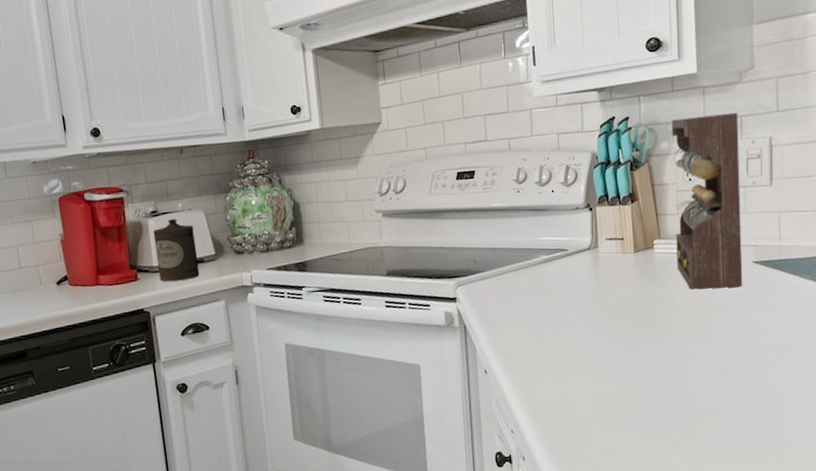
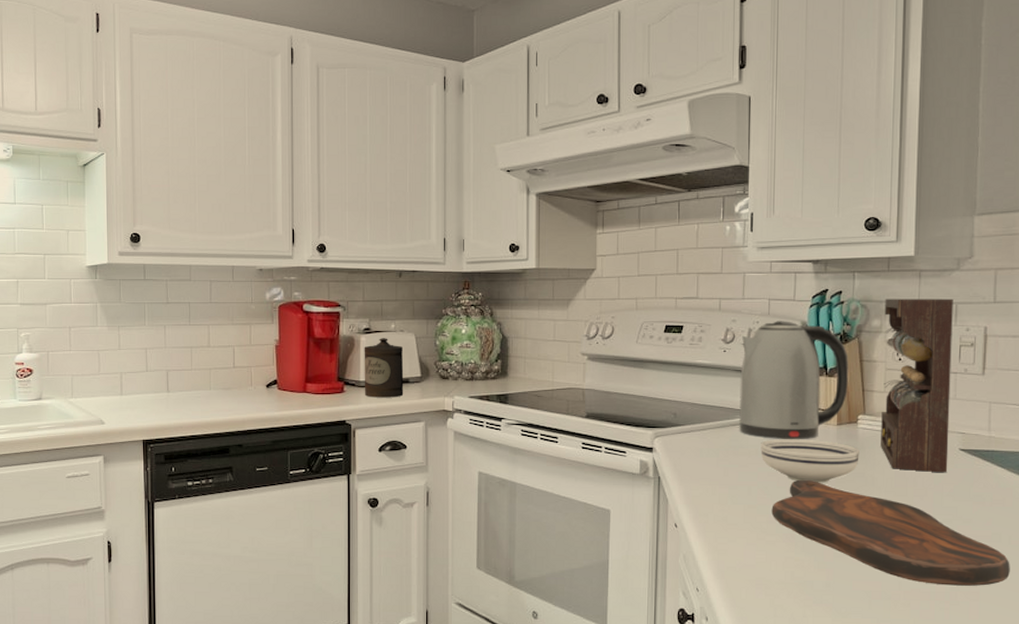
kettle: none [534,153,642,275] -> present [738,321,849,440]
bowl: none [561,270,658,313] -> present [760,439,860,483]
cutting board: none [577,310,808,396] -> present [771,479,1010,586]

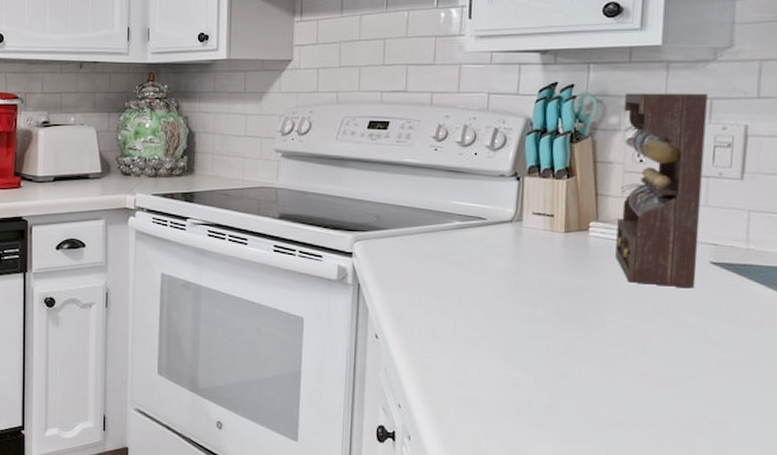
canister: present [364,338,404,398] -> none [41,132,83,194]
kettle: present [738,321,849,440] -> none [450,117,580,248]
bowl: present [760,439,860,483] -> none [475,246,590,296]
cutting board: present [771,479,1010,586] -> none [485,291,769,416]

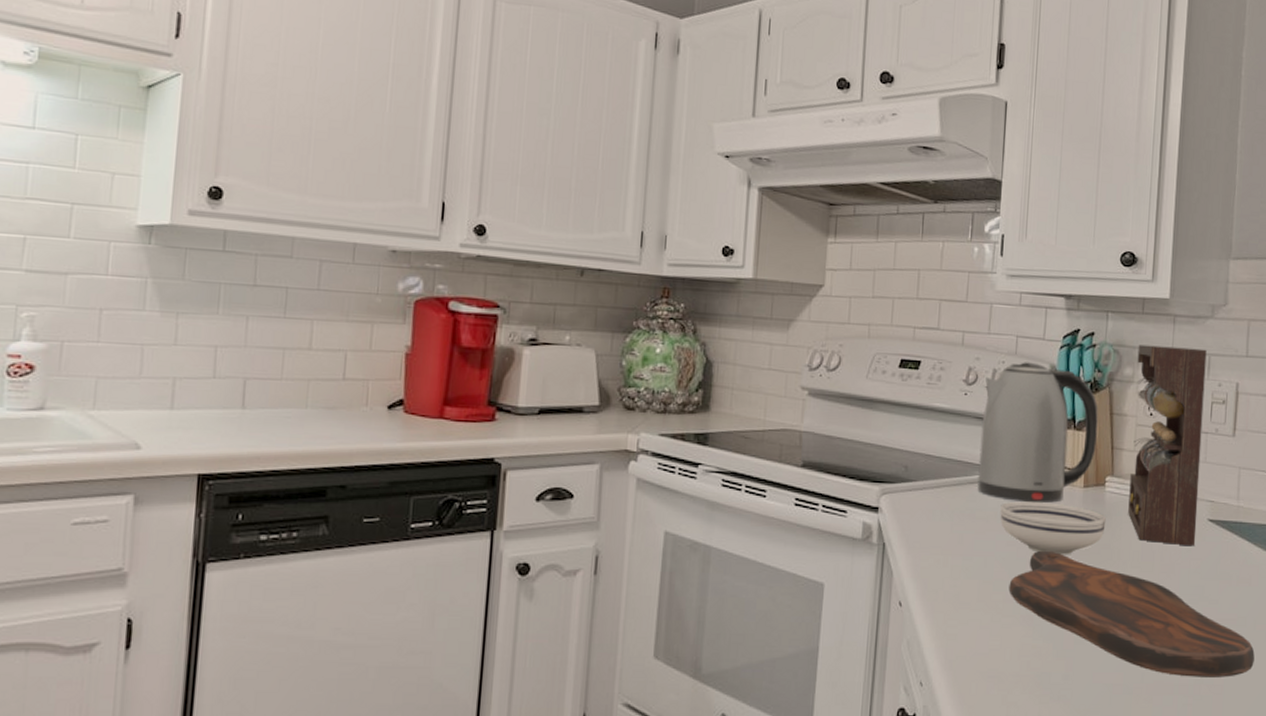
kettle: none [450,117,580,248] -> present [977,362,1099,504]
bowl: none [475,246,590,296] -> present [1000,501,1106,555]
cutting board: none [485,291,769,416] -> present [1008,550,1255,677]

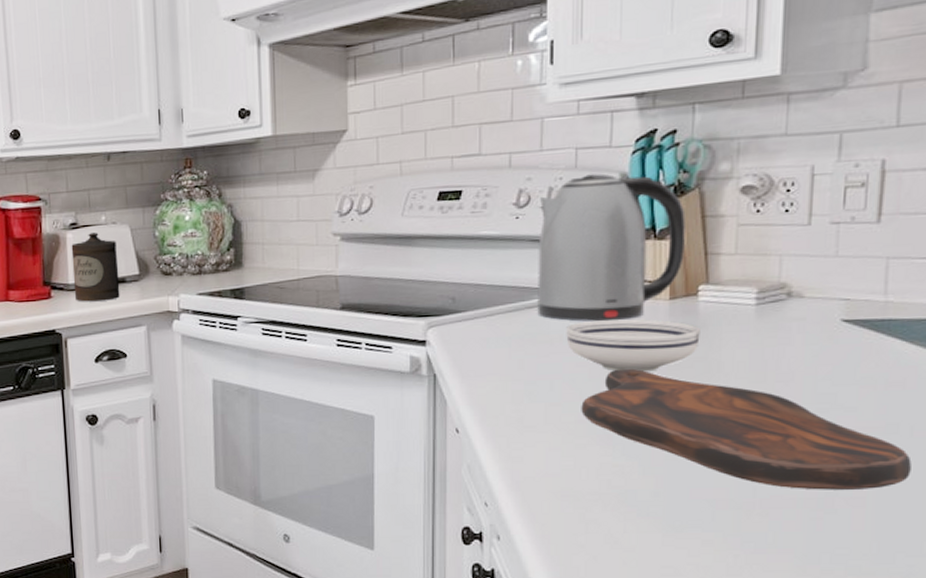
canister: none [522,352,578,431] -> present [71,233,120,302]
spice rack: present [1128,344,1207,547] -> none [730,126,837,352]

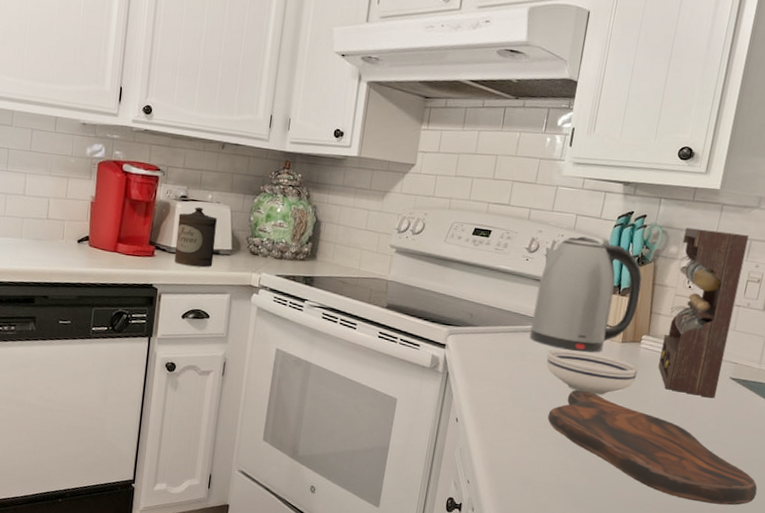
spice rack: none [730,126,837,352] -> present [658,227,749,399]

